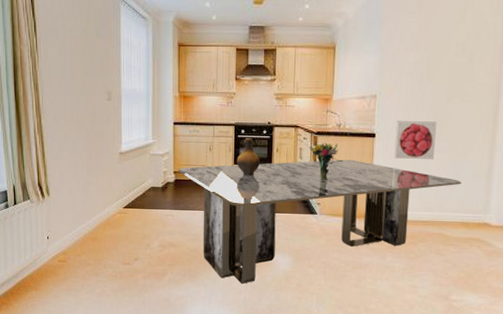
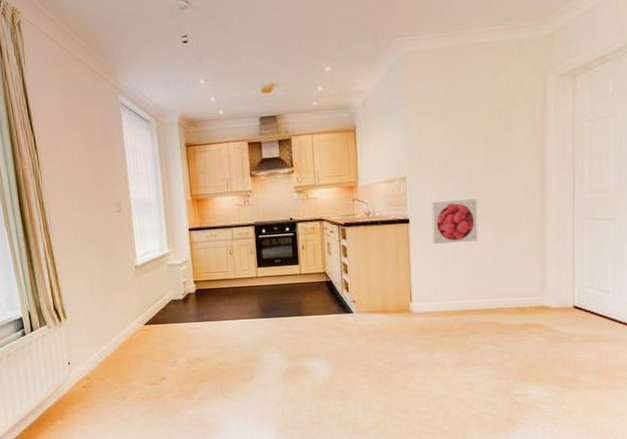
dining table: present [178,159,461,284] -> none [198,250,511,395]
ceramic jug: present [236,138,260,176] -> none [260,237,286,278]
bouquet: present [309,142,344,181] -> none [338,234,377,277]

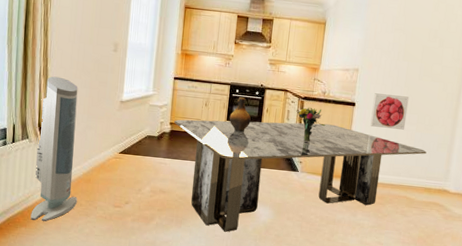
air purifier: none [51,251,110,411] -> present [30,76,78,221]
dining table: none [198,250,511,395] -> present [174,119,427,232]
ceramic jug: none [260,237,286,278] -> present [229,97,251,132]
bouquet: none [338,234,377,277] -> present [296,107,326,142]

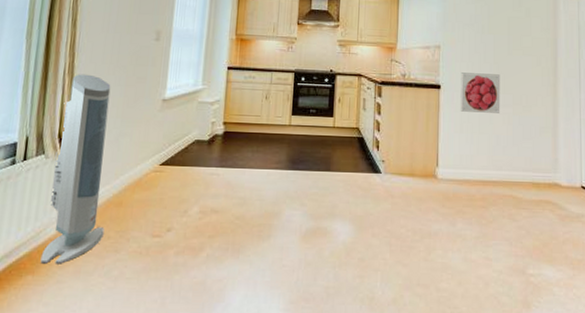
dining table: present [174,119,427,232] -> none [228,112,528,260]
ceramic jug: present [229,97,251,132] -> none [294,86,321,128]
bouquet: present [296,107,326,142] -> none [373,93,409,136]

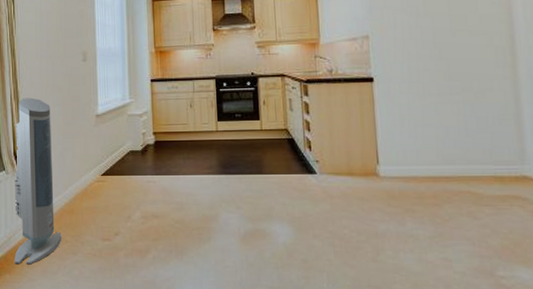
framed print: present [460,72,501,113] -> none [395,60,447,104]

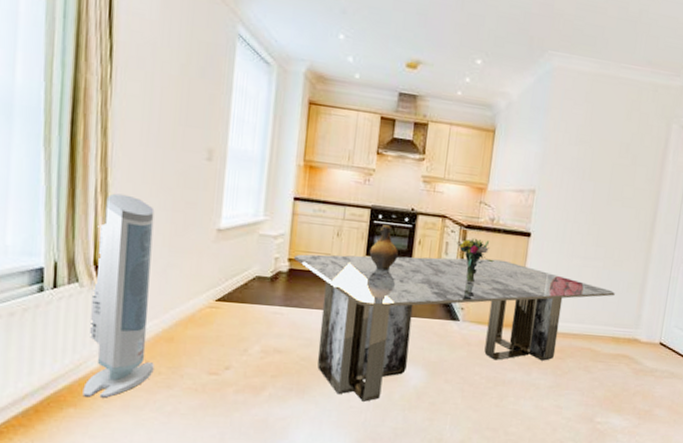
dining table: none [158,108,485,261] -> present [294,254,615,402]
ceramic jug: none [220,91,246,133] -> present [369,225,398,271]
bouquet: none [300,91,341,135] -> present [457,237,494,283]

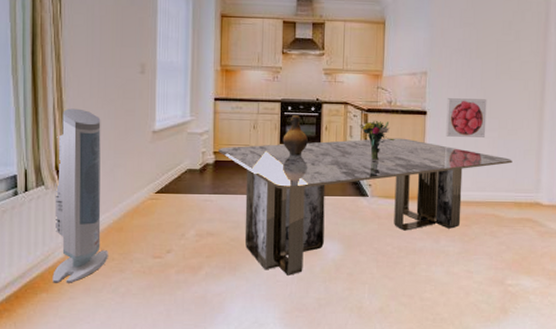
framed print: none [548,221,596,266] -> present [446,98,487,137]

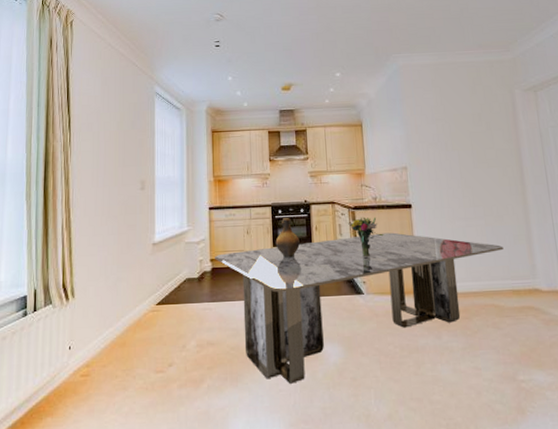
air purifier: present [52,108,108,283] -> none [57,227,112,406]
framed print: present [446,98,487,137] -> none [429,188,473,228]

